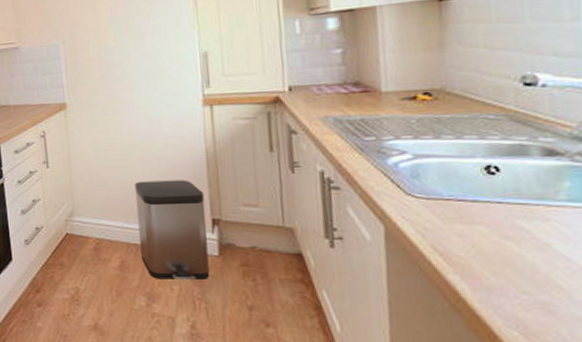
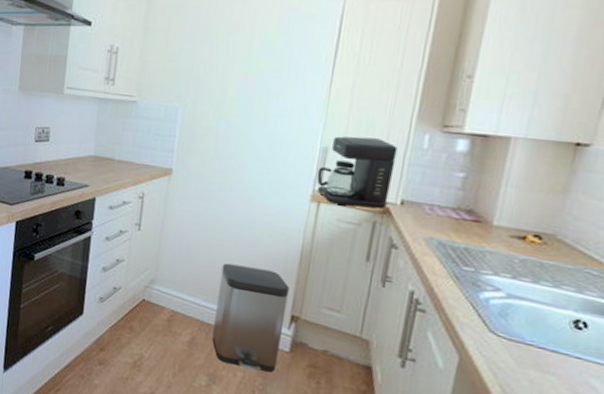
coffee maker: none [202,33,277,105] -> present [317,136,398,208]

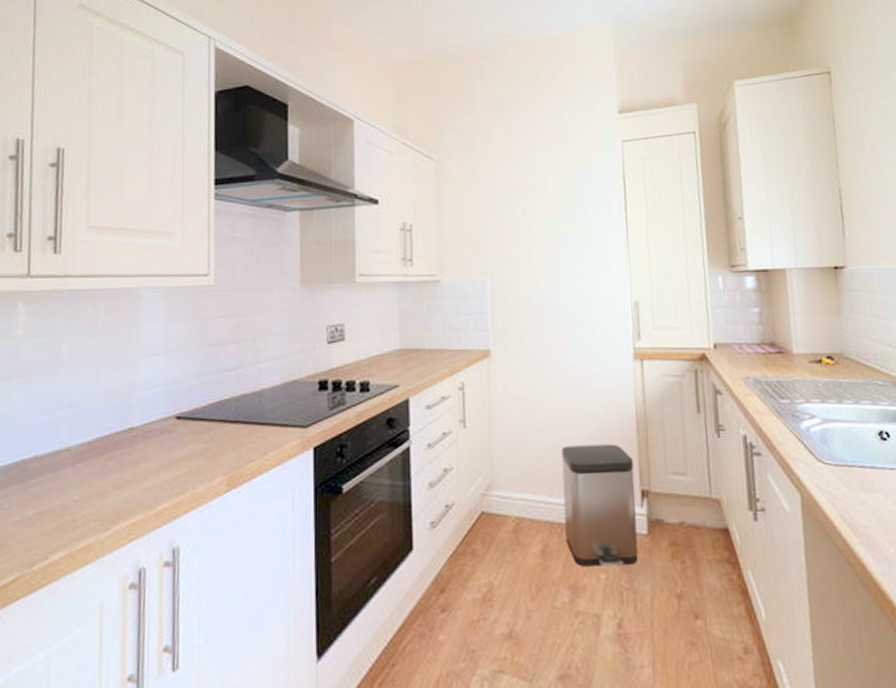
coffee maker: present [317,136,398,208] -> none [634,286,703,360]

